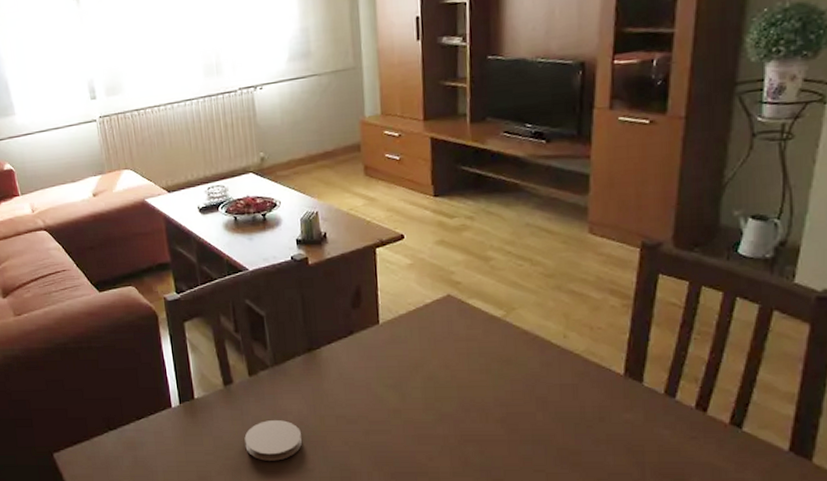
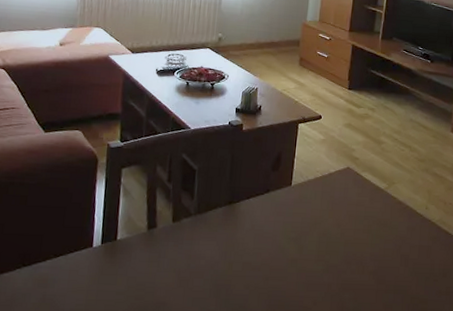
coaster: present [244,419,303,461] -> none [156,263,210,302]

